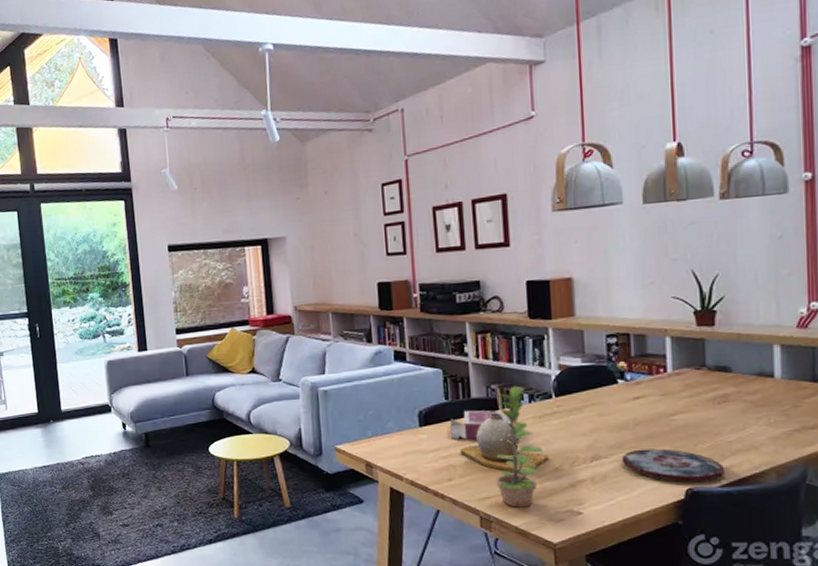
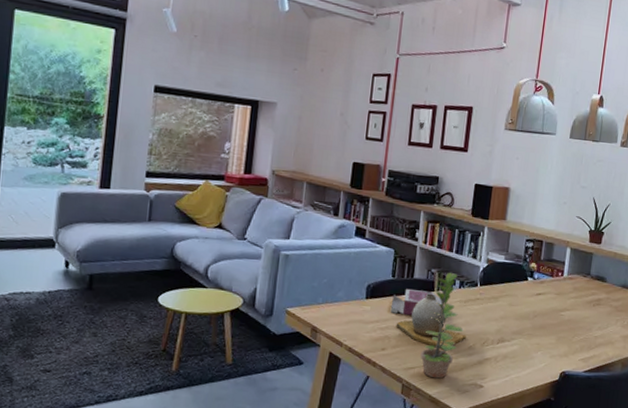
plate: present [621,448,724,481] -> none [519,336,589,366]

